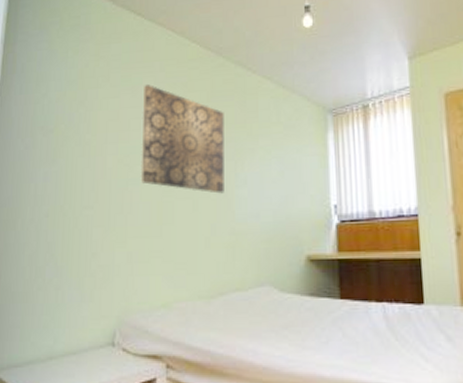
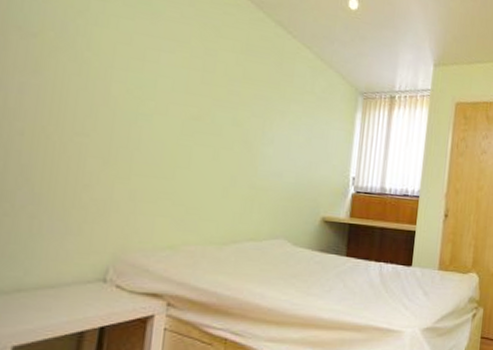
wall art: present [140,85,224,194] -> none [153,15,258,148]

